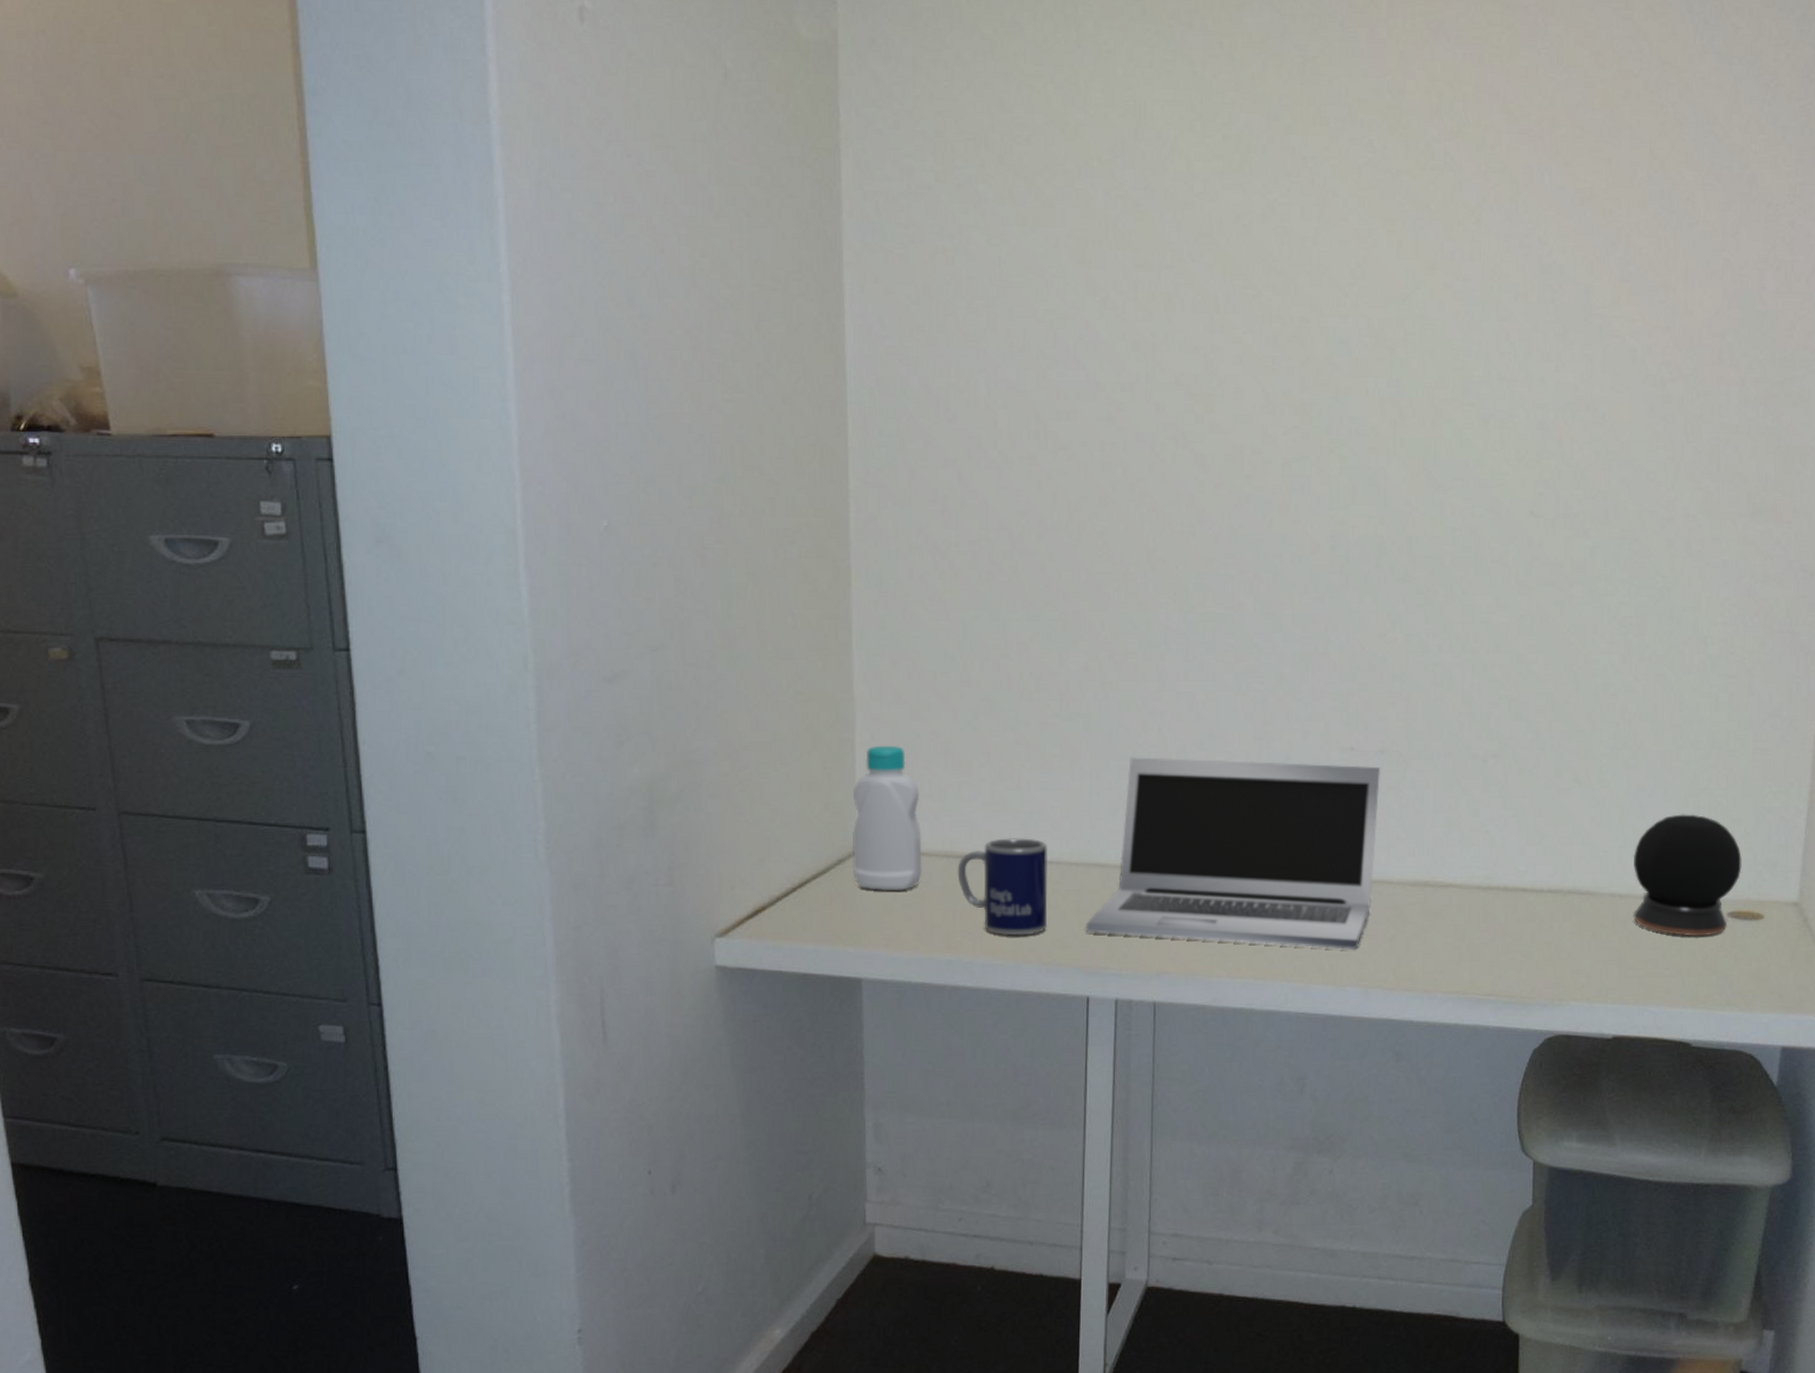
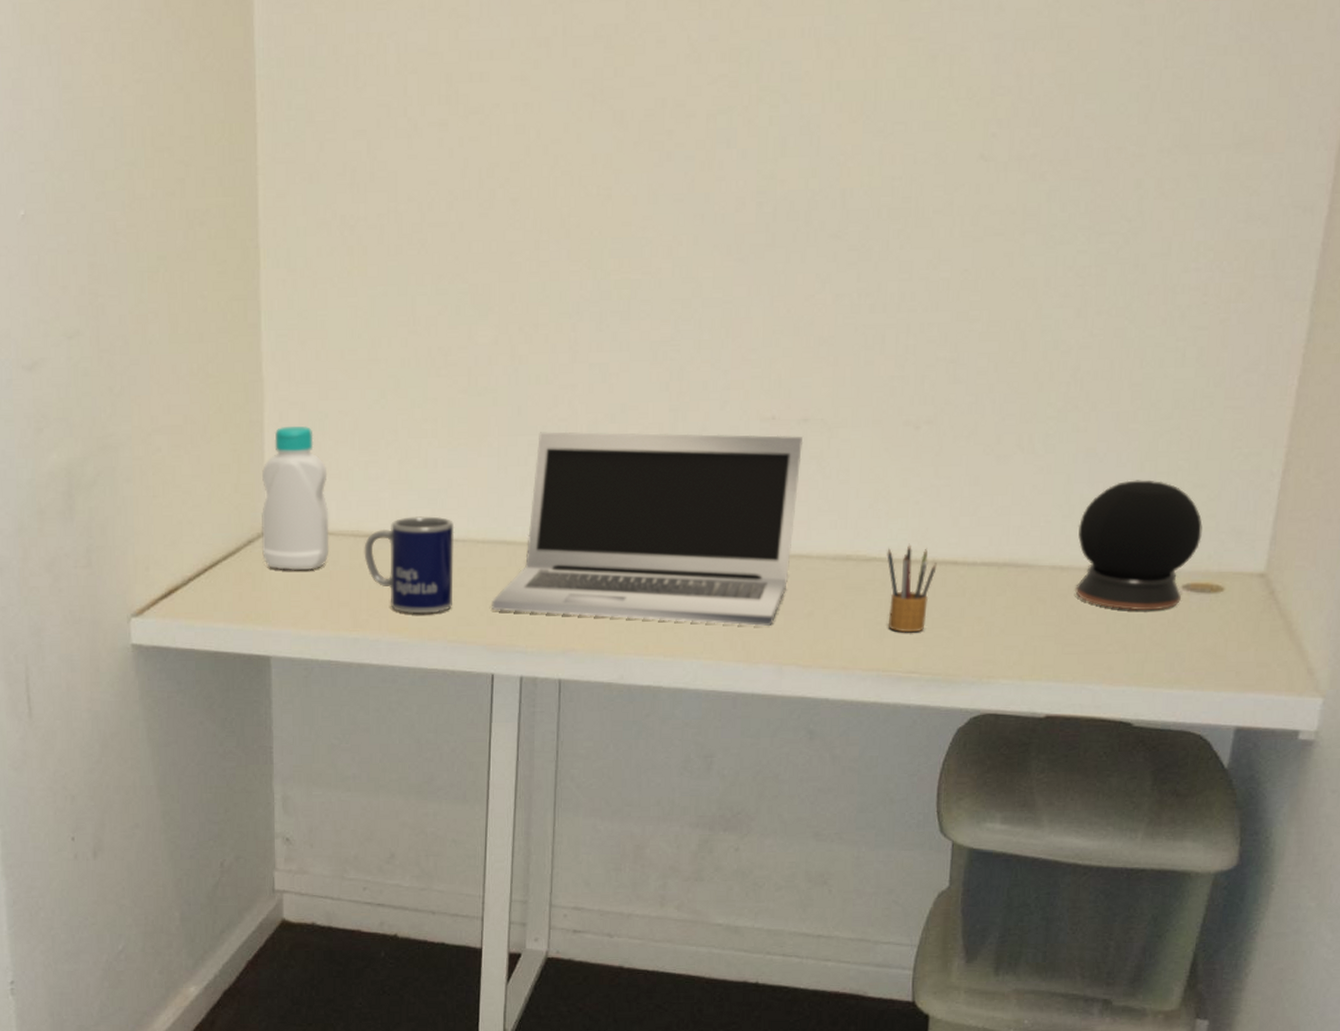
pencil box: none [1462,871,1508,957] -> present [887,543,937,633]

